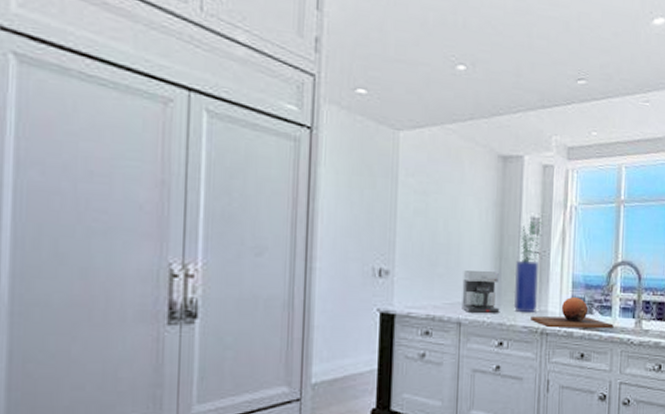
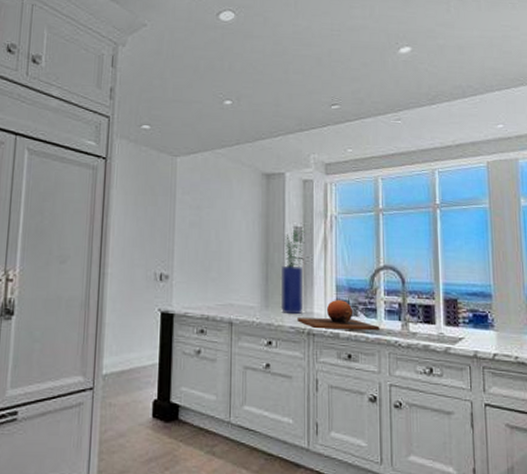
coffee maker: present [461,271,499,314] -> none [233,275,267,315]

